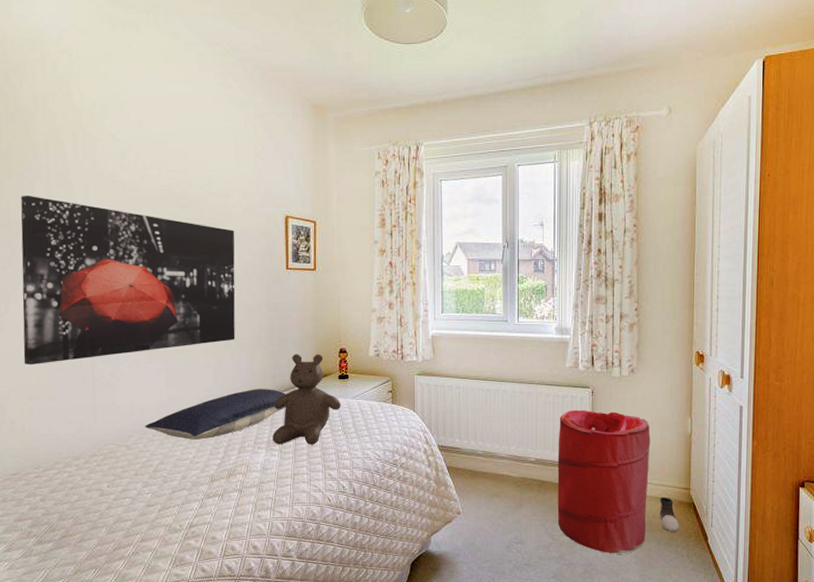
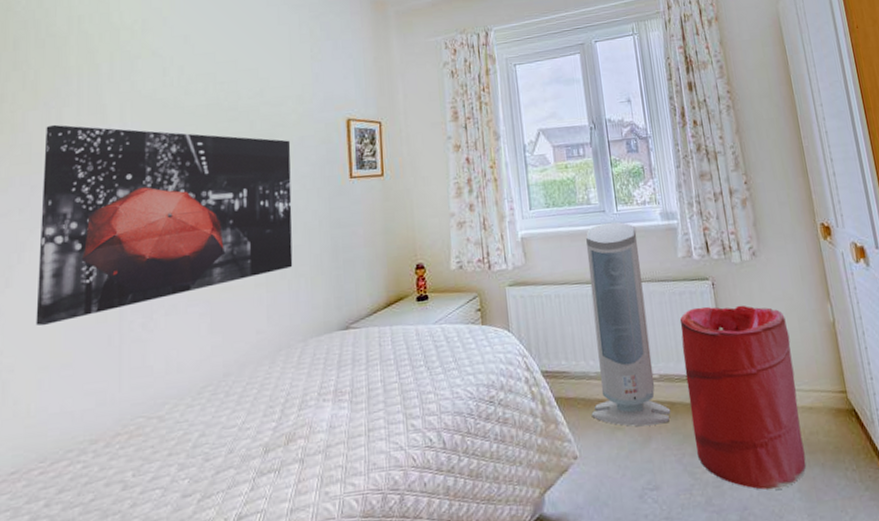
pillow: present [145,389,286,440] -> none [183,322,356,400]
teddy bear: present [273,354,341,445] -> none [340,273,421,394]
air purifier: none [476,331,541,496] -> present [586,222,671,427]
shoe: present [660,497,679,533] -> none [814,405,844,452]

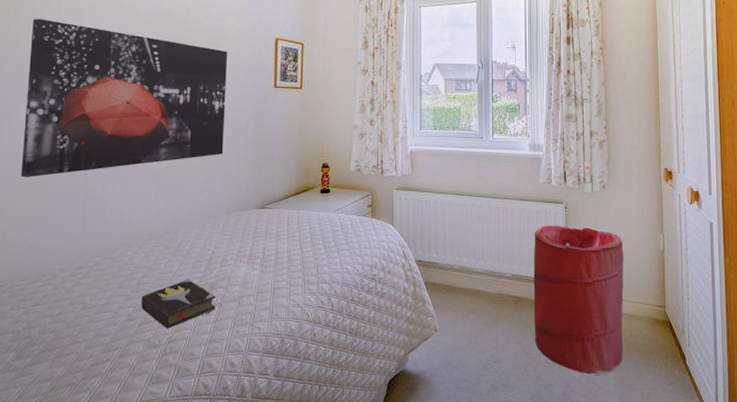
hardback book: none [200,432,297,502] -> present [141,279,216,329]
air purifier: present [586,222,671,427] -> none [453,147,518,313]

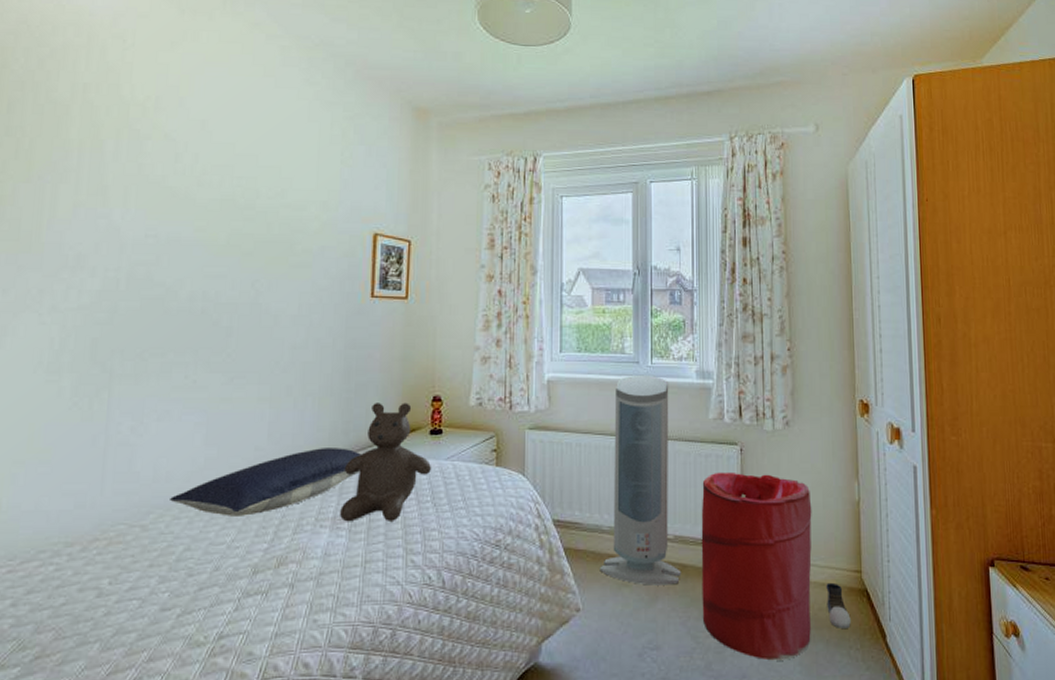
wall art: present [20,18,228,178] -> none [13,201,310,418]
pillow: none [131,202,269,253] -> present [170,448,361,516]
hardback book: present [141,279,216,329] -> none [181,552,286,621]
teddy bear: none [255,168,322,259] -> present [340,403,431,522]
air purifier: none [453,147,518,313] -> present [600,374,682,586]
shoe: none [636,314,656,352] -> present [826,582,851,630]

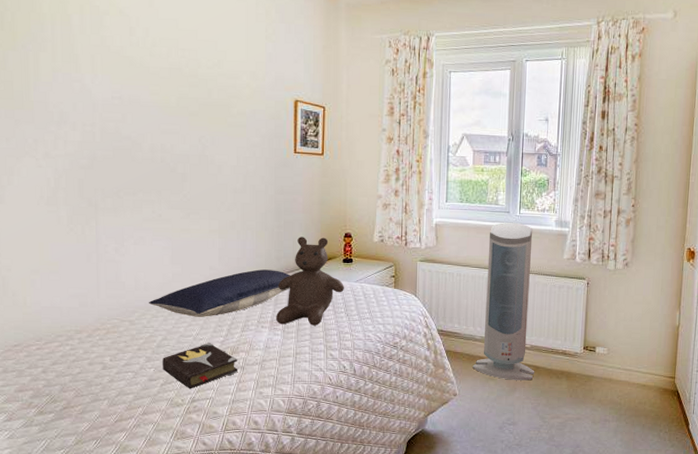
hardback book: none [181,552,286,621] -> present [163,343,238,389]
laundry hamper: present [701,471,812,661] -> none [549,299,641,437]
shoe: present [826,582,851,630] -> none [645,384,663,418]

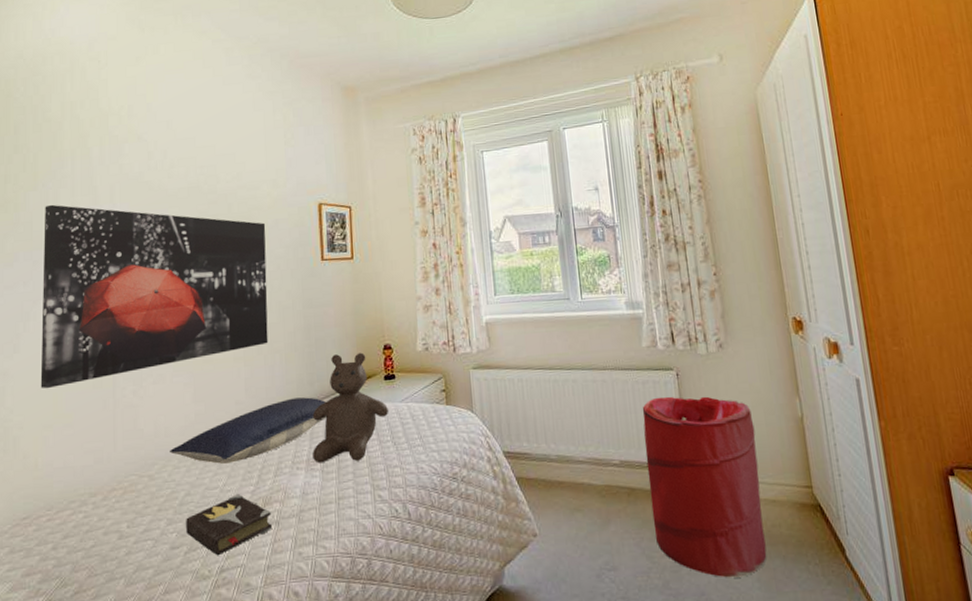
wall art: none [25,66,244,239] -> present [40,204,268,389]
air purifier: present [472,222,535,381] -> none [550,309,631,509]
laundry hamper: none [549,299,641,437] -> present [642,396,767,578]

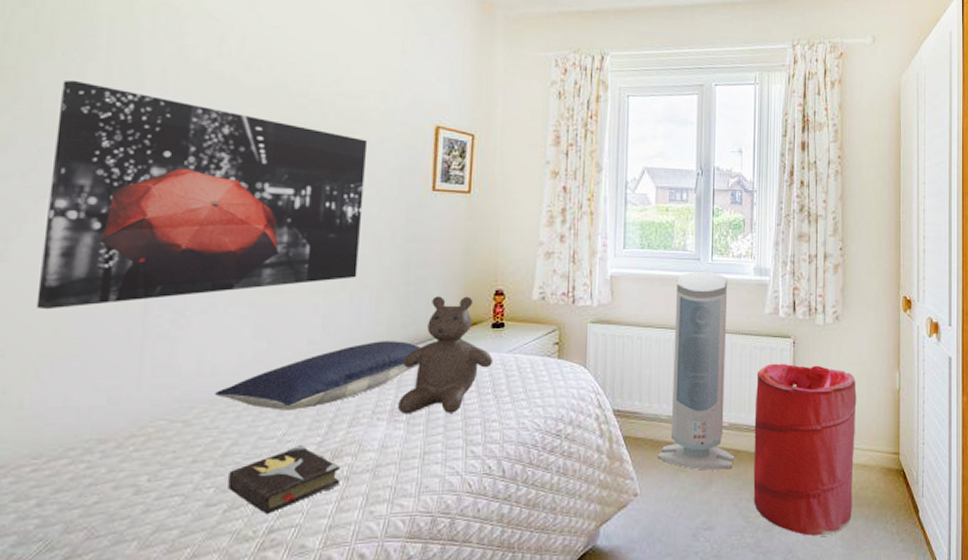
air purifier: none [550,309,631,509] -> present [657,271,735,470]

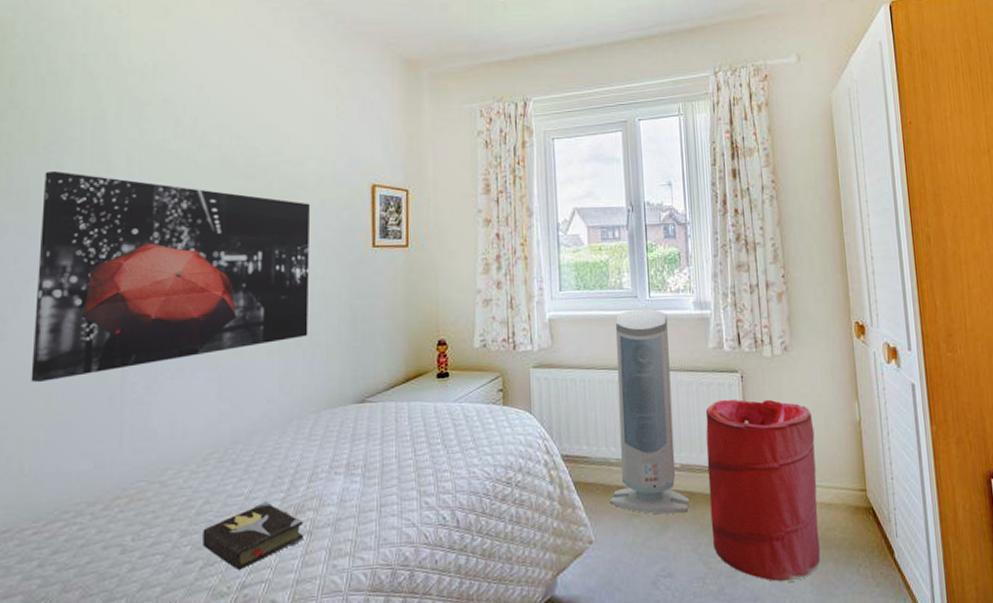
pillow: present [215,341,420,410] -> none [187,395,371,469]
teddy bear: present [398,296,492,415] -> none [353,348,440,468]

